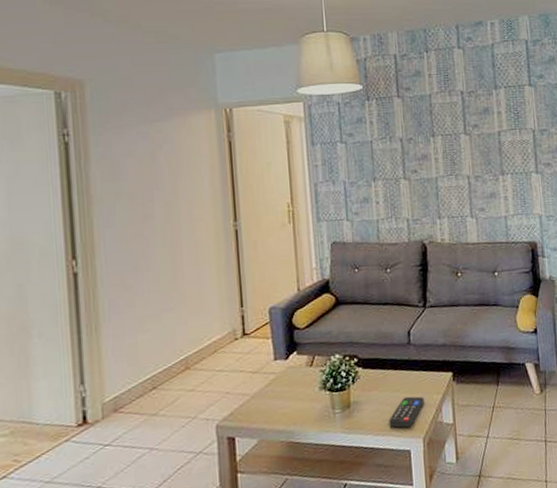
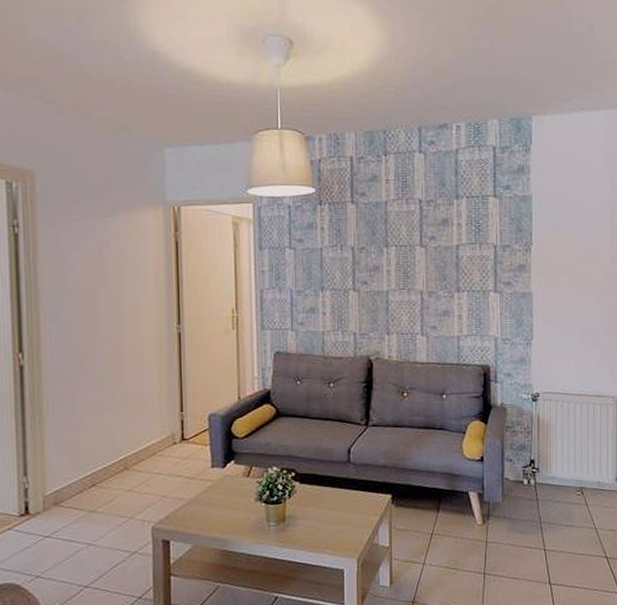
remote control: present [389,396,425,428] -> none [323,515,361,547]

